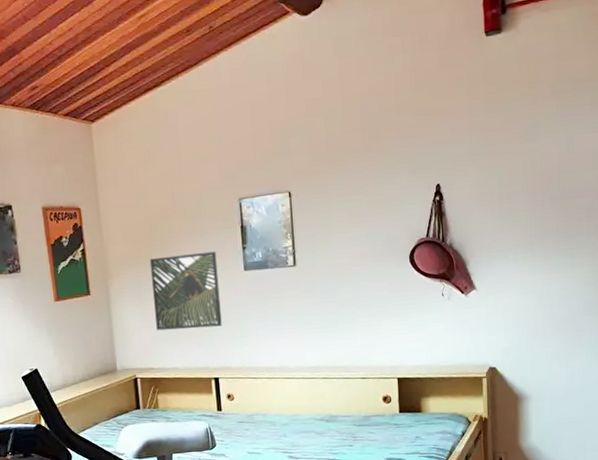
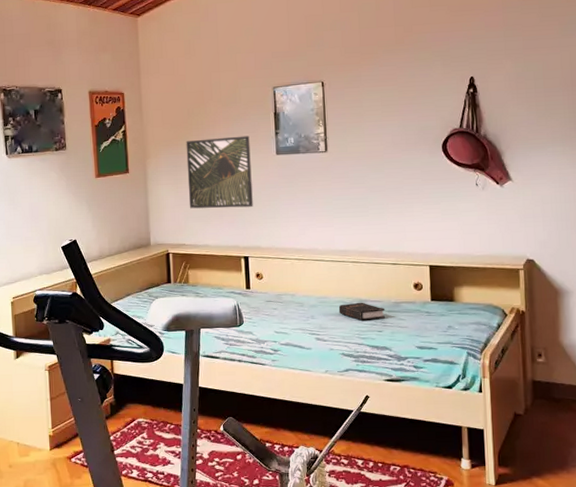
hardback book: none [310,417,356,436] -> present [338,302,386,321]

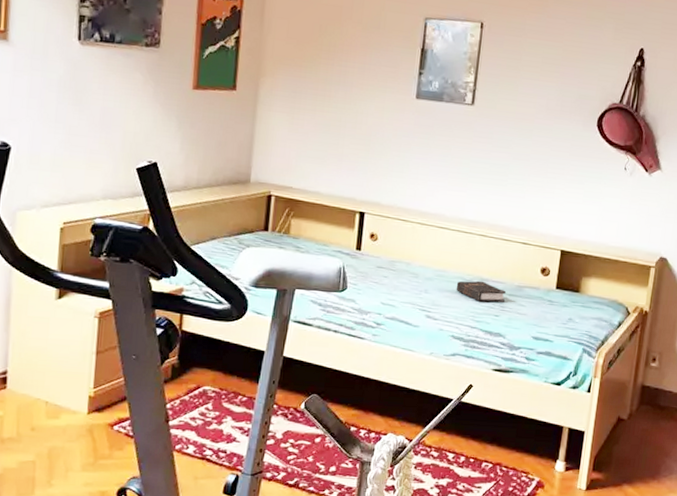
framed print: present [186,135,253,209] -> none [305,63,389,155]

